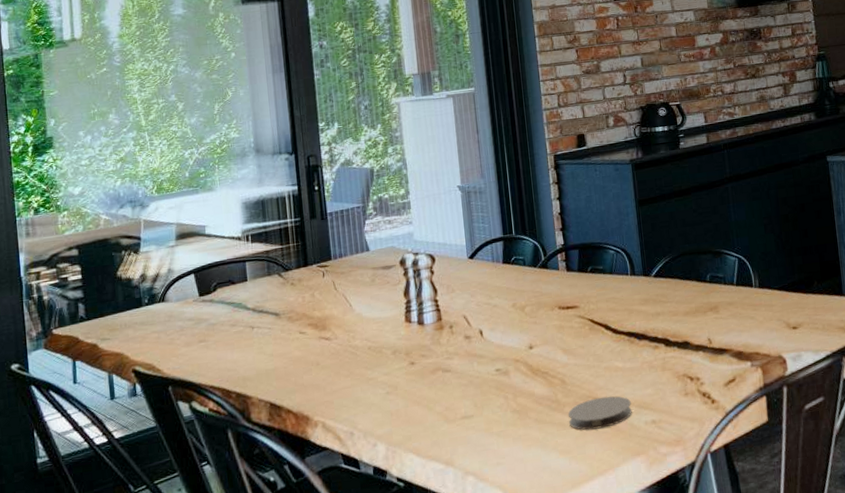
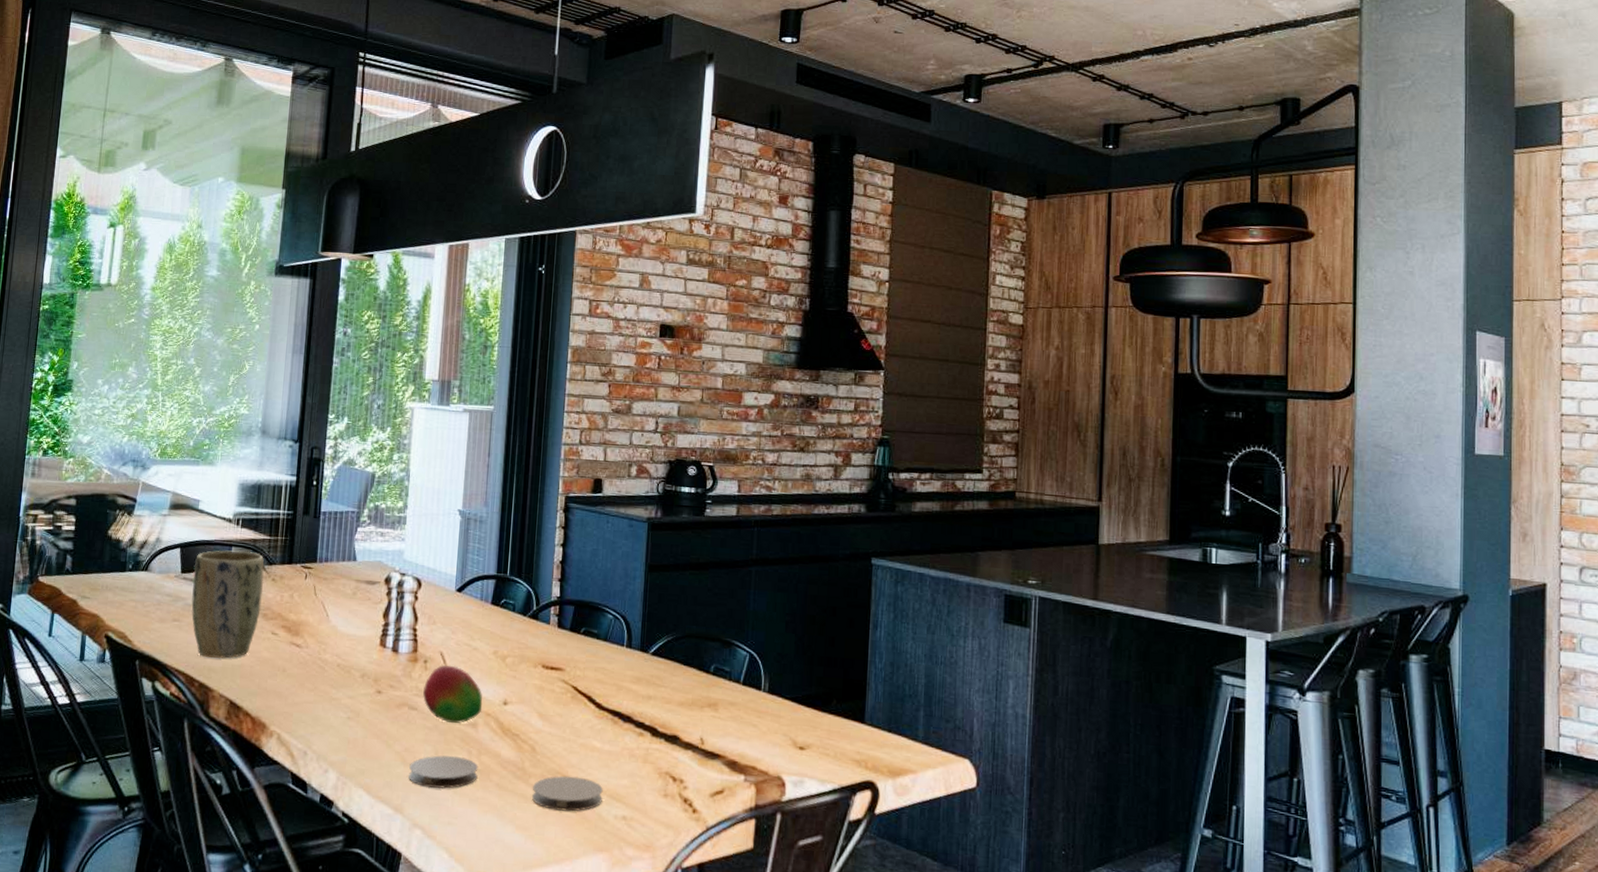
plant pot: none [210,262,285,369] -> present [191,550,265,659]
coaster: none [452,403,517,438] -> present [409,755,478,789]
fruit: none [453,324,511,376] -> present [423,664,483,724]

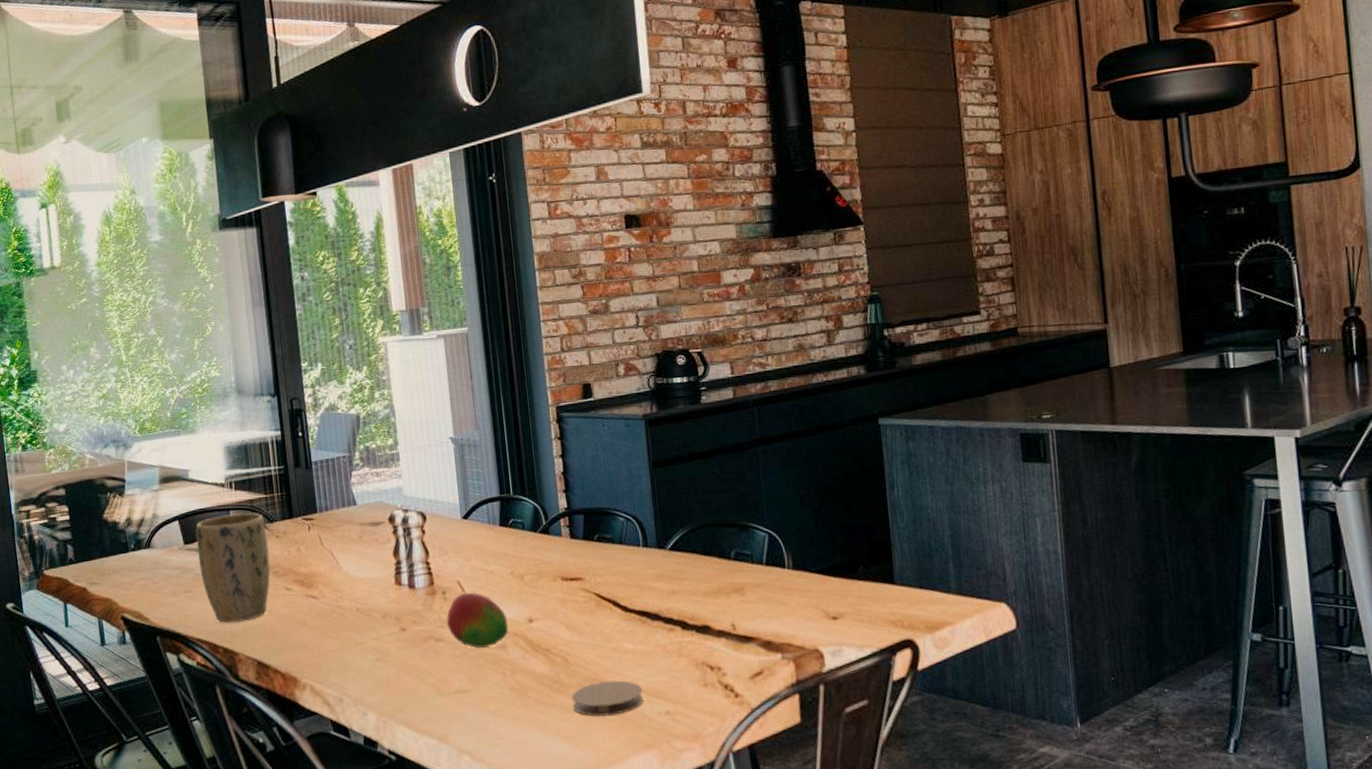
coaster: present [409,755,478,789] -> none [446,679,516,715]

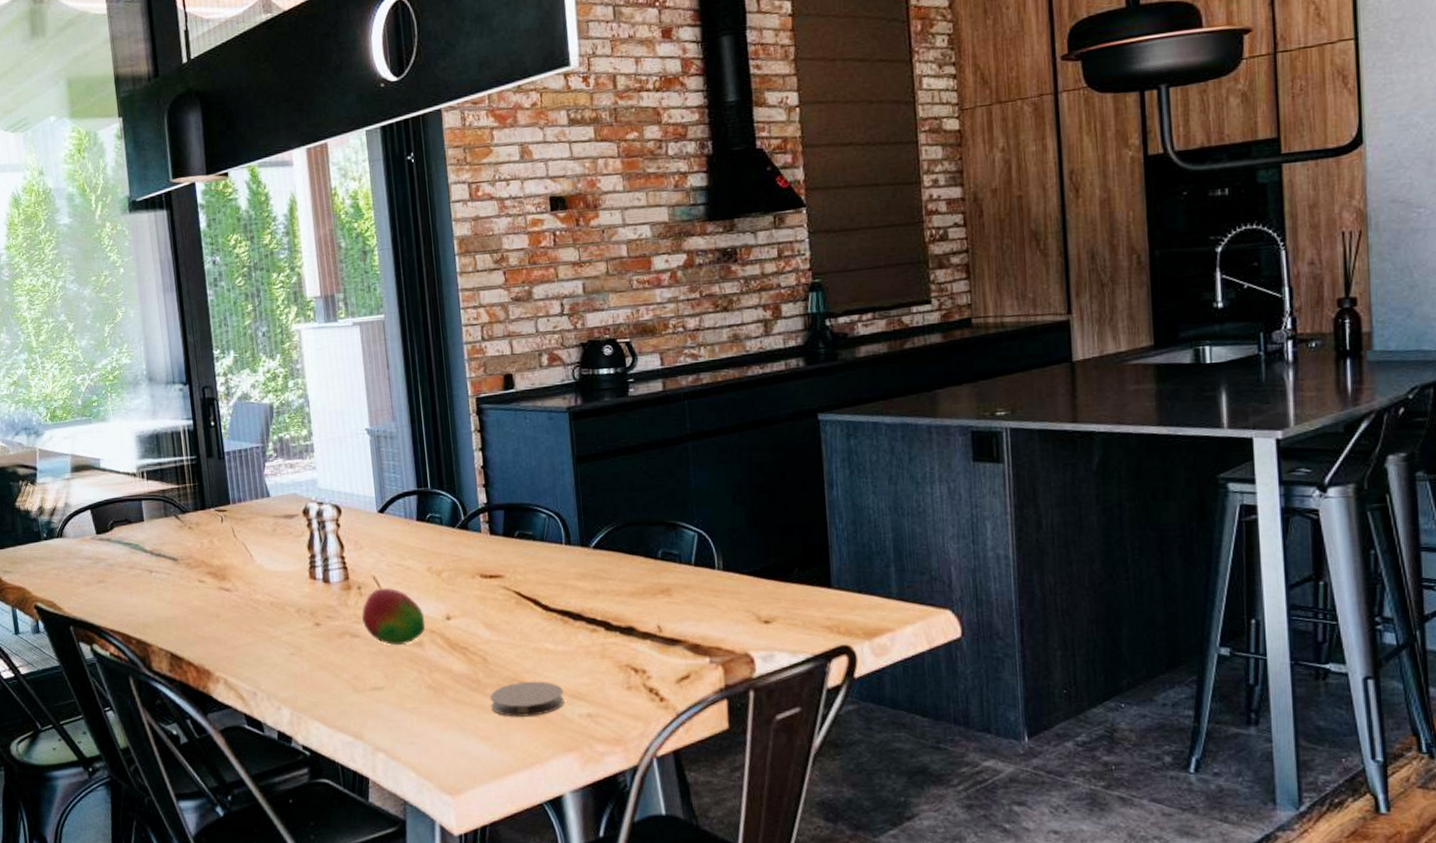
plant pot: present [195,512,271,623] -> none [107,502,183,614]

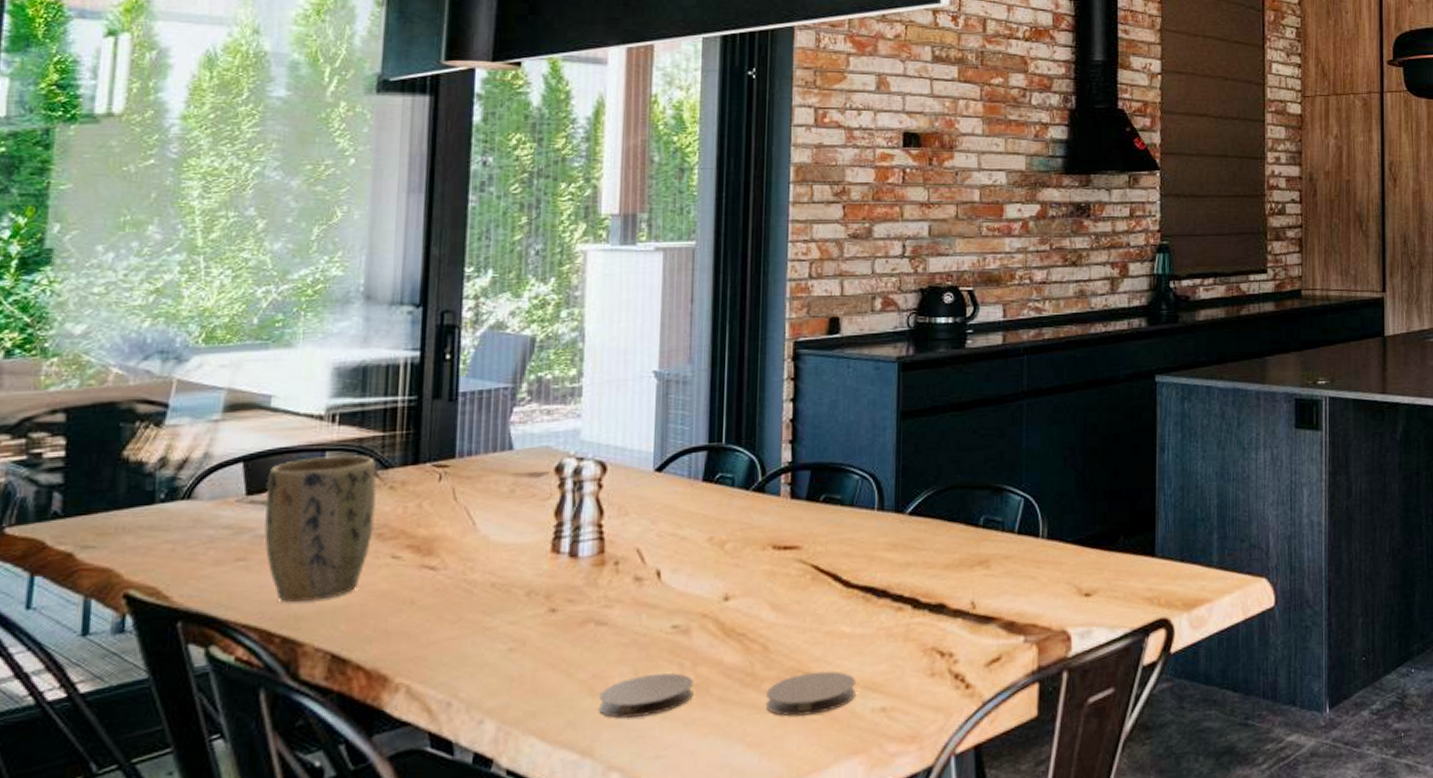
plant pot: none [107,502,183,614] -> present [264,454,377,602]
coaster: none [361,677,433,712] -> present [599,673,694,719]
fruit: present [362,587,426,646] -> none [615,562,697,634]

